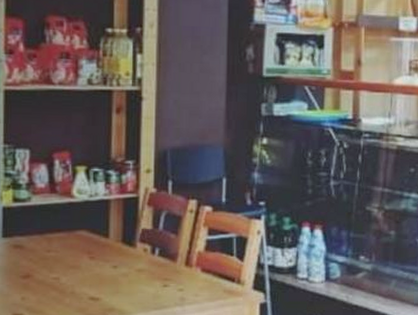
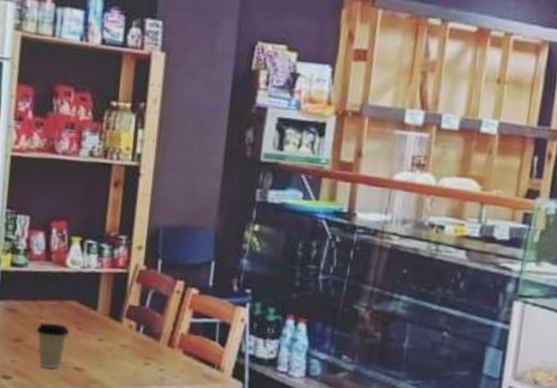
coffee cup: none [46,255,82,302] -> present [36,322,70,369]

